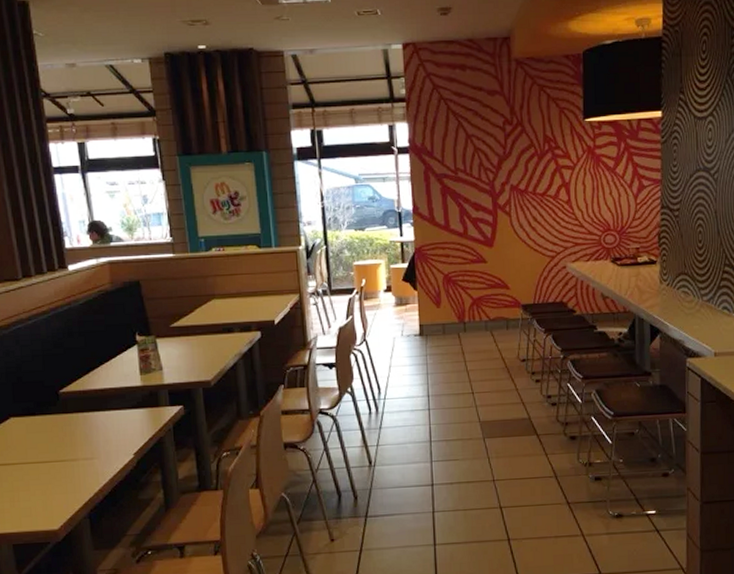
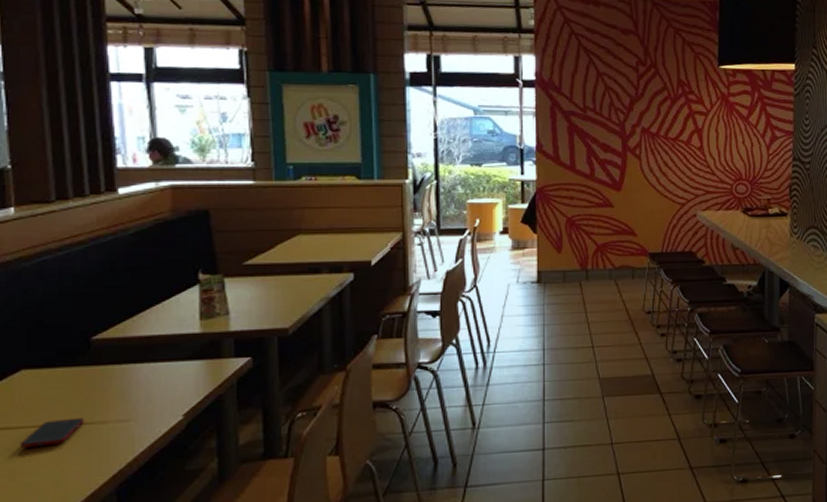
cell phone: none [16,456,60,480] -> present [21,417,85,448]

